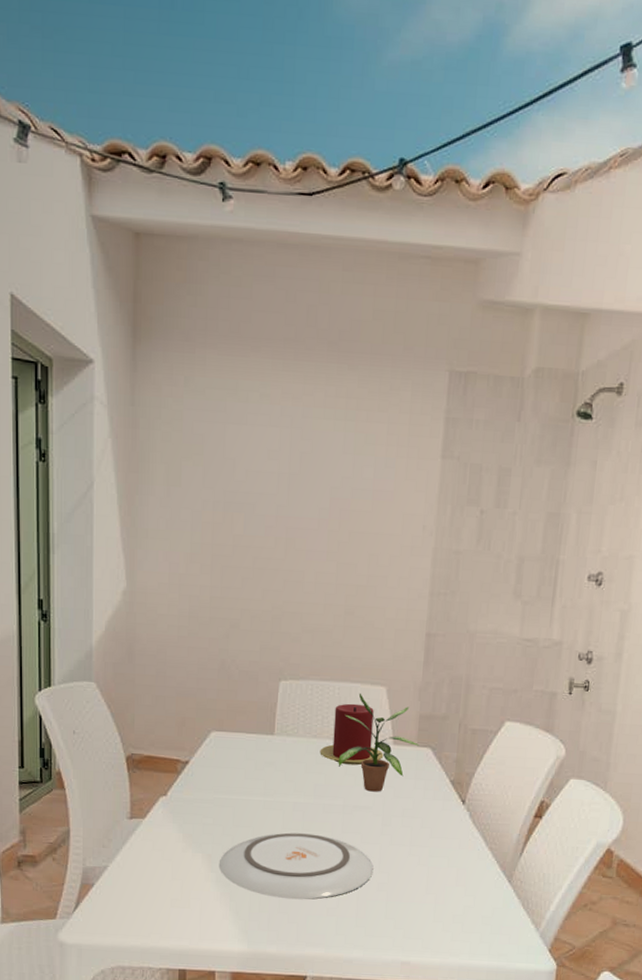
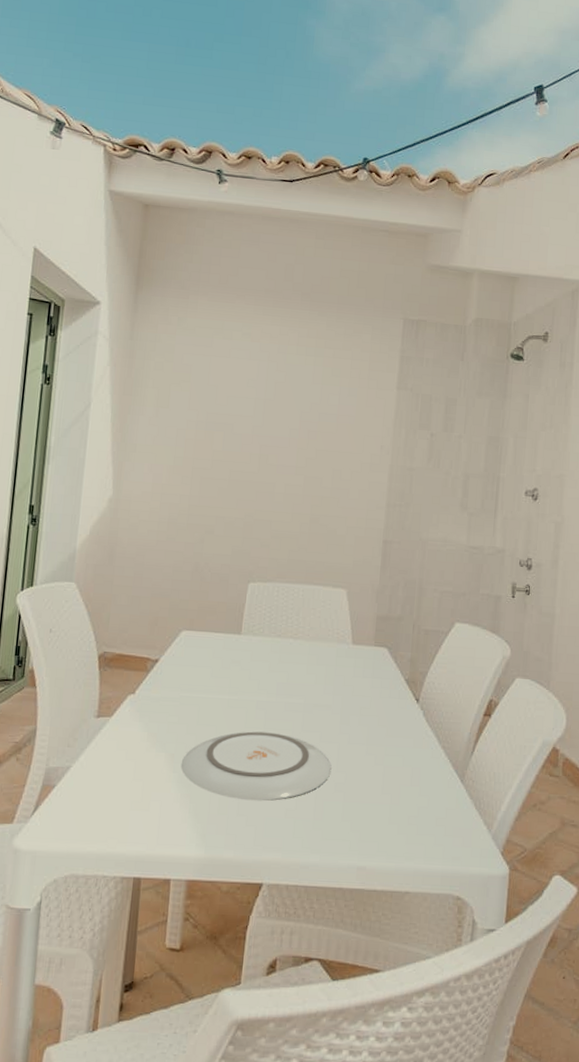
candle: present [320,703,384,765] -> none [283,604,343,664]
potted plant: present [338,693,420,792] -> none [300,595,377,691]

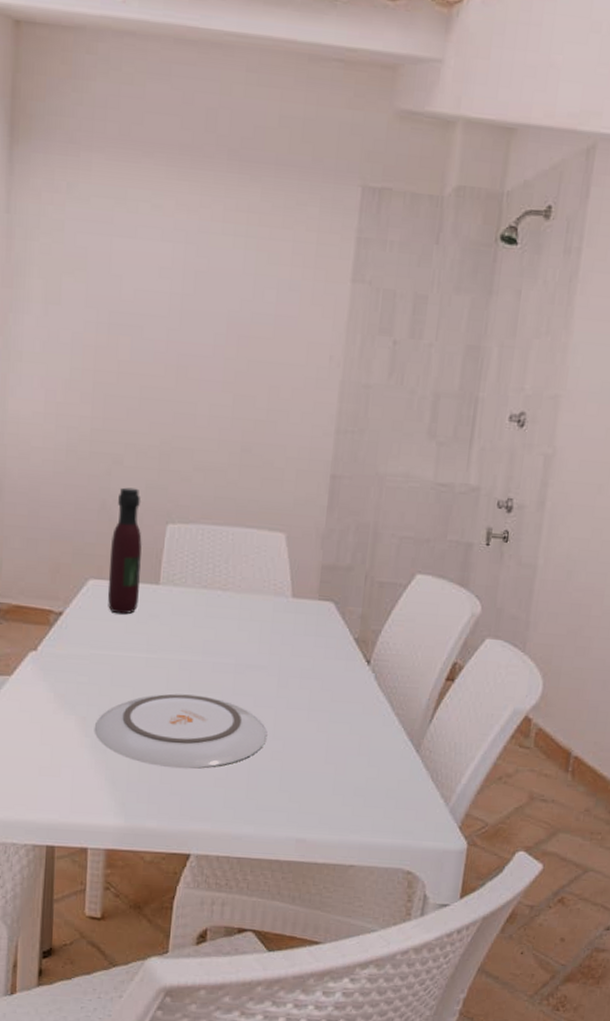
wine bottle: none [197,552,228,661] -> present [107,487,142,614]

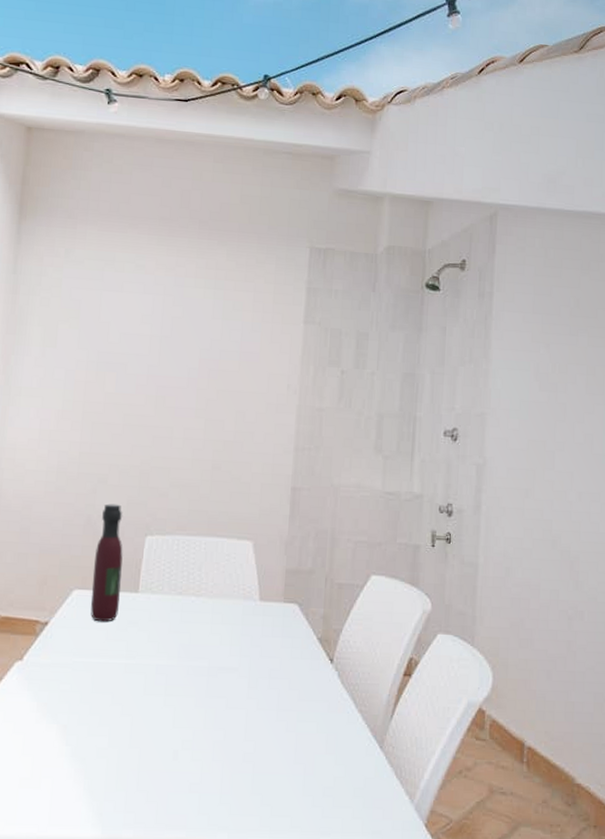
plate: present [94,693,268,769] -> none [74,698,239,775]

